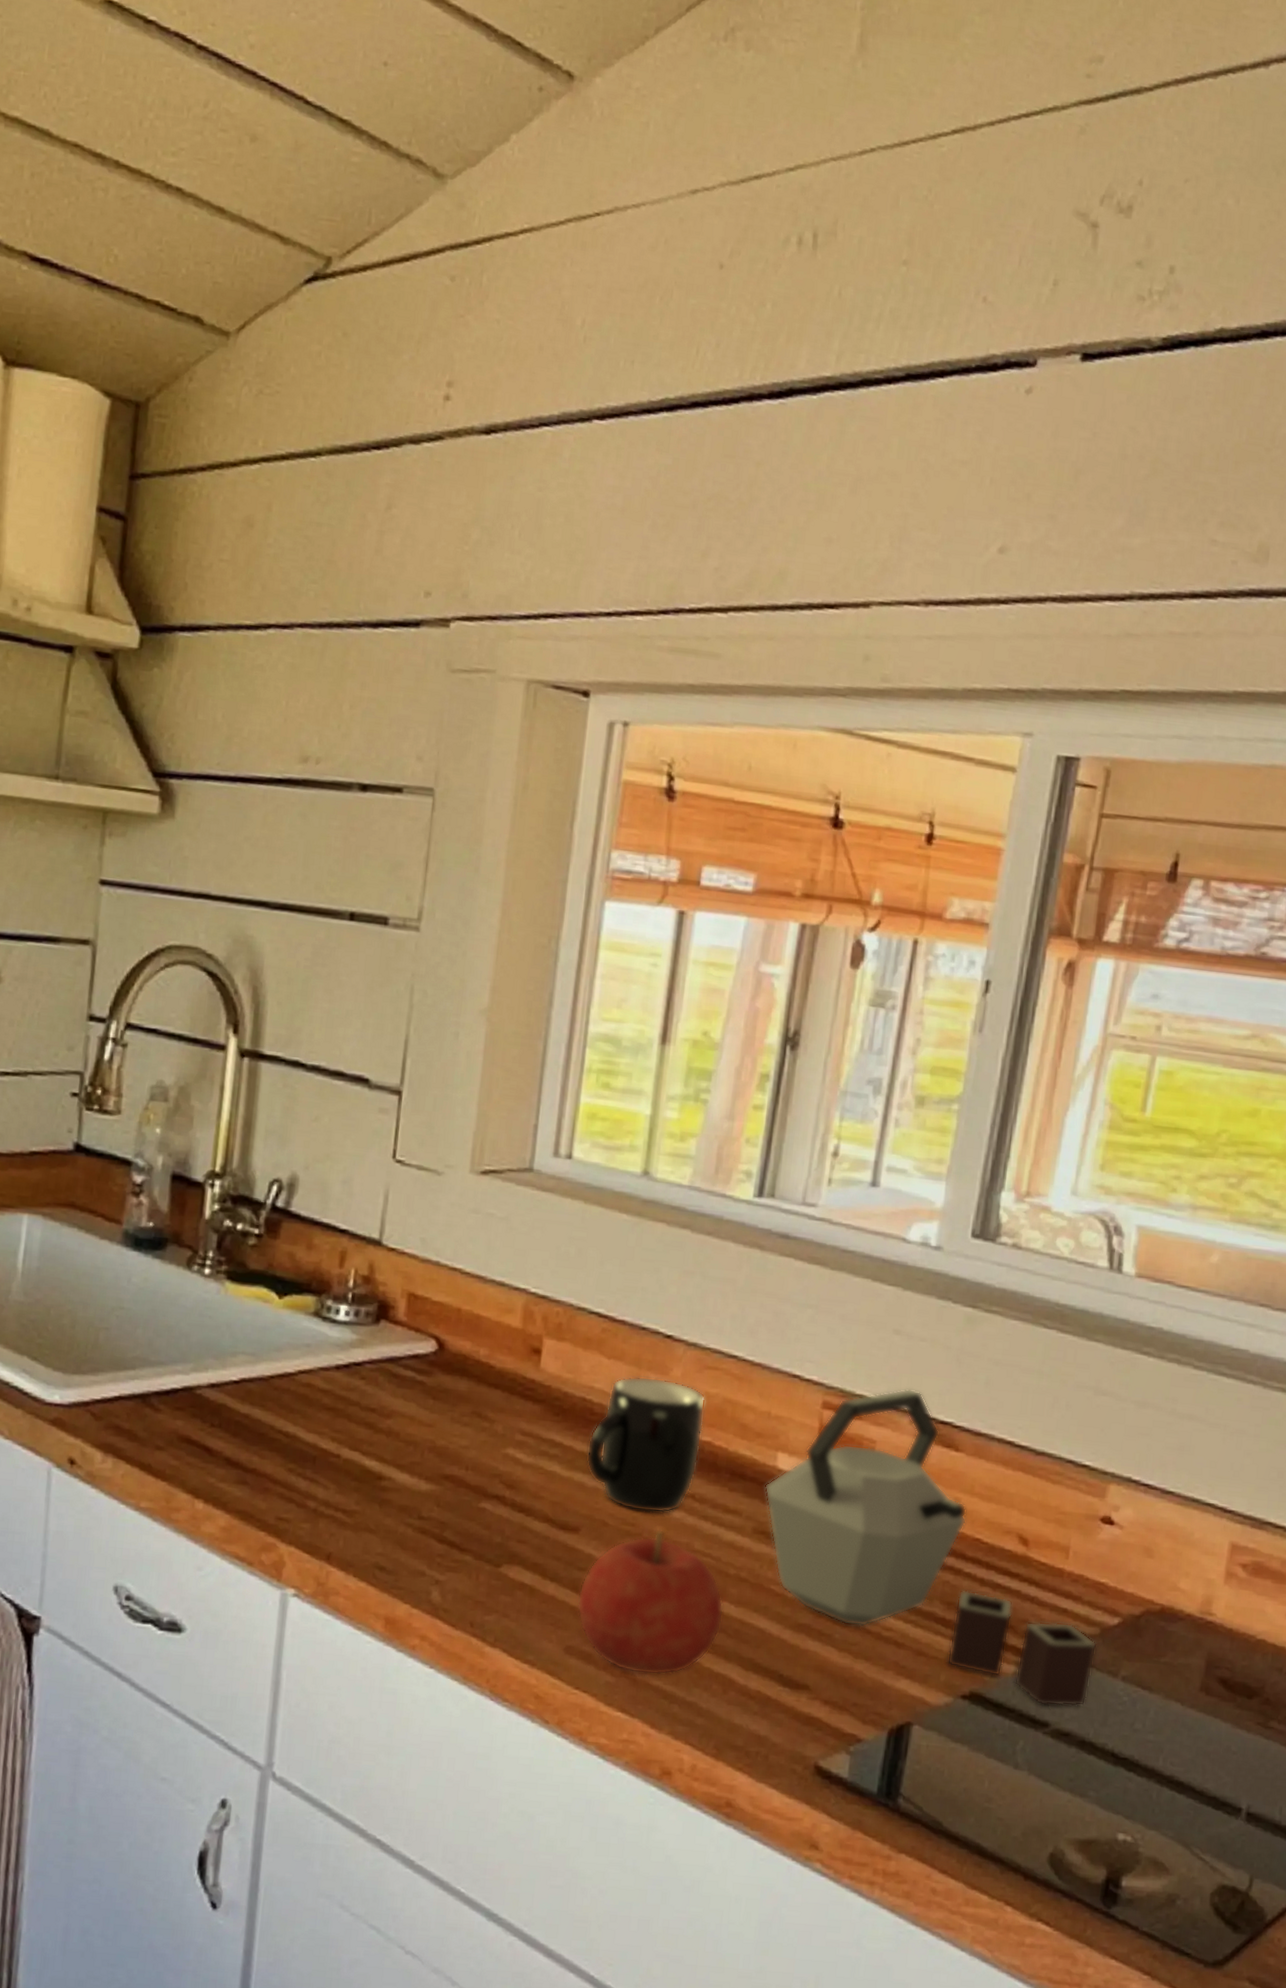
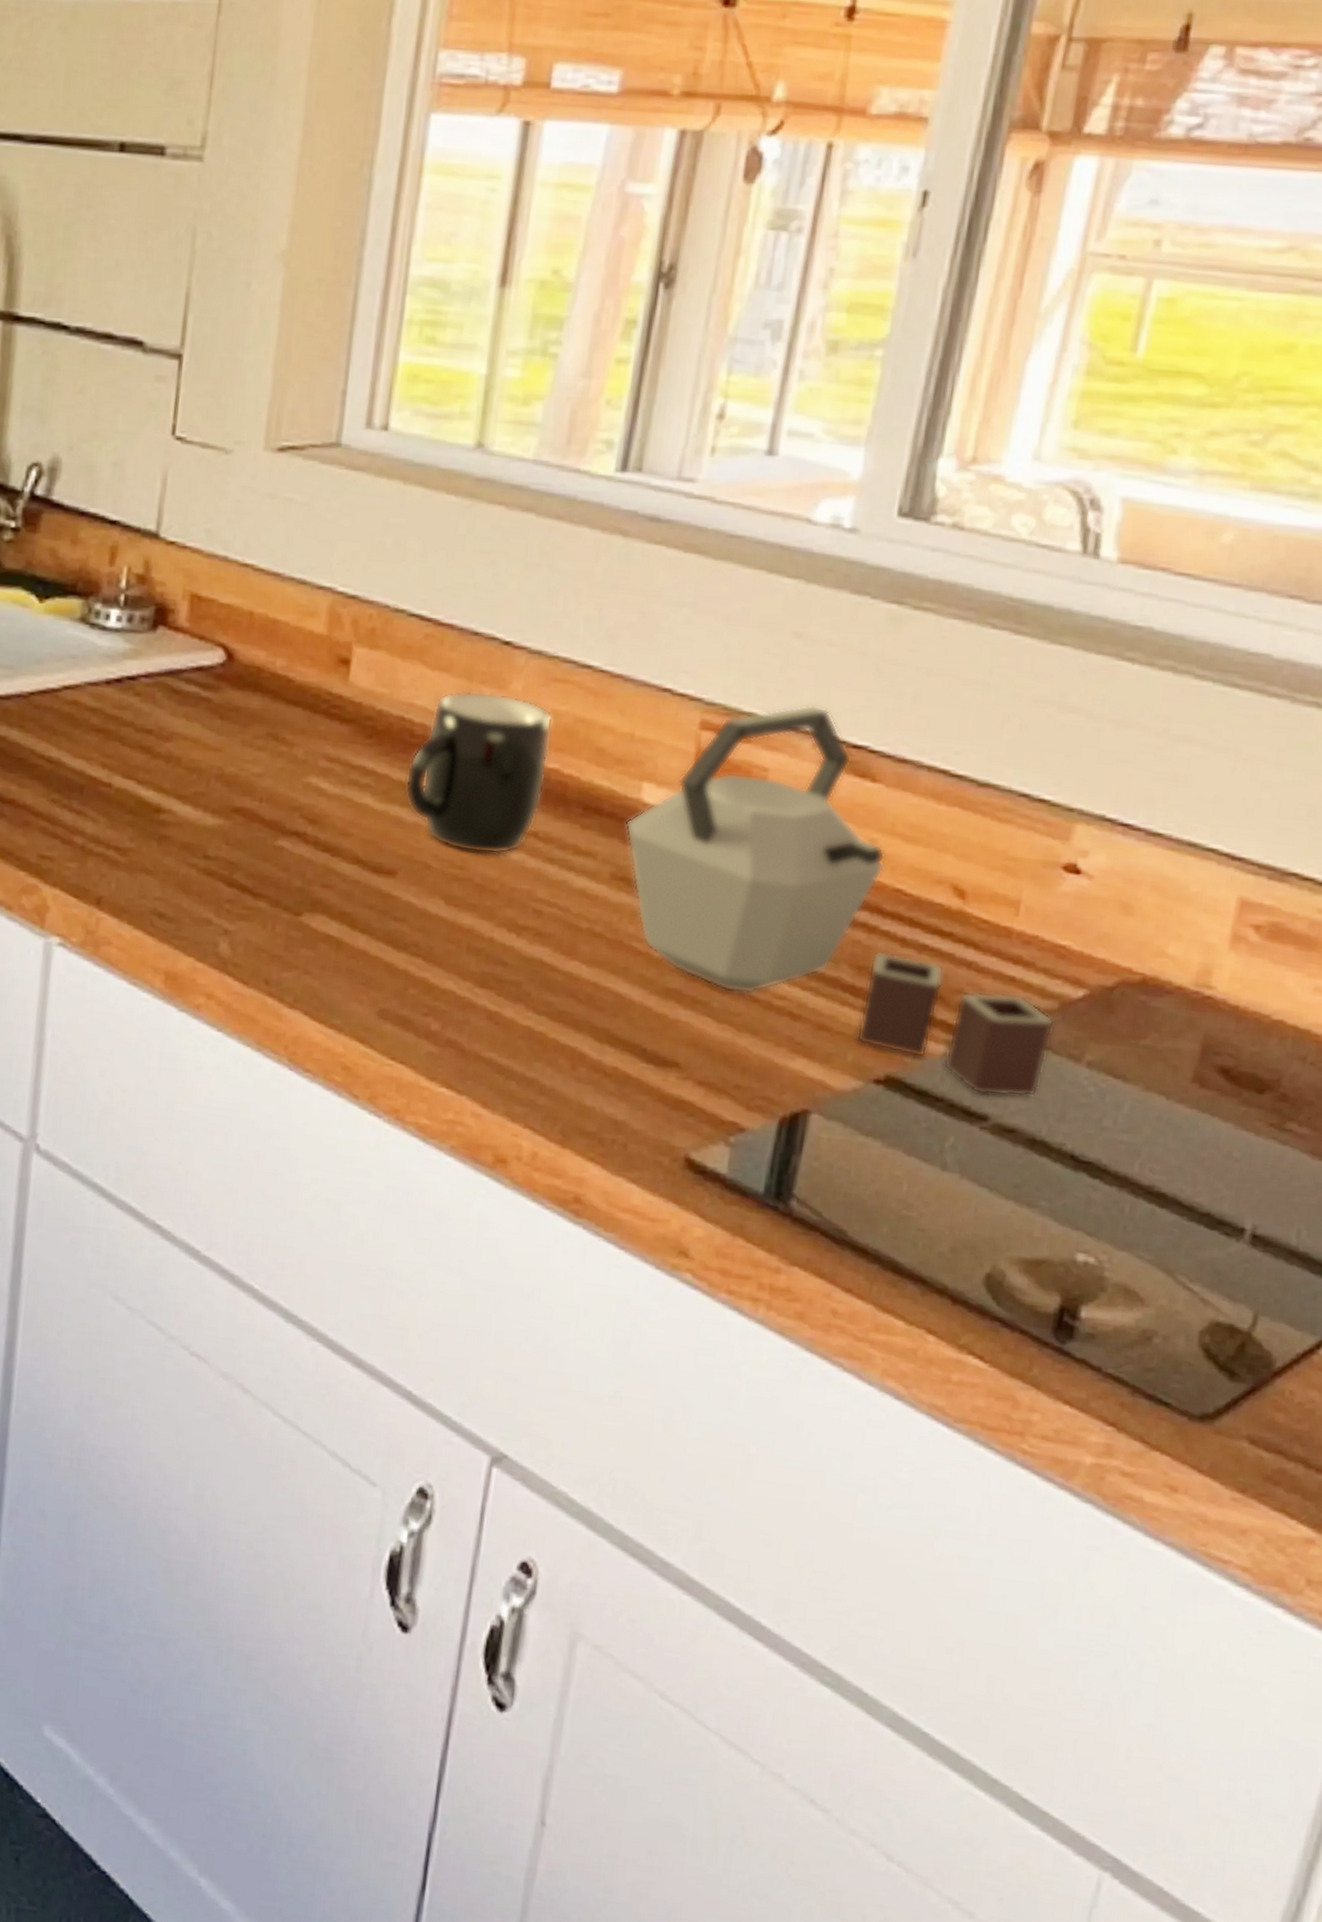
fruit: present [577,1529,724,1676] -> none [393,873,573,1046]

